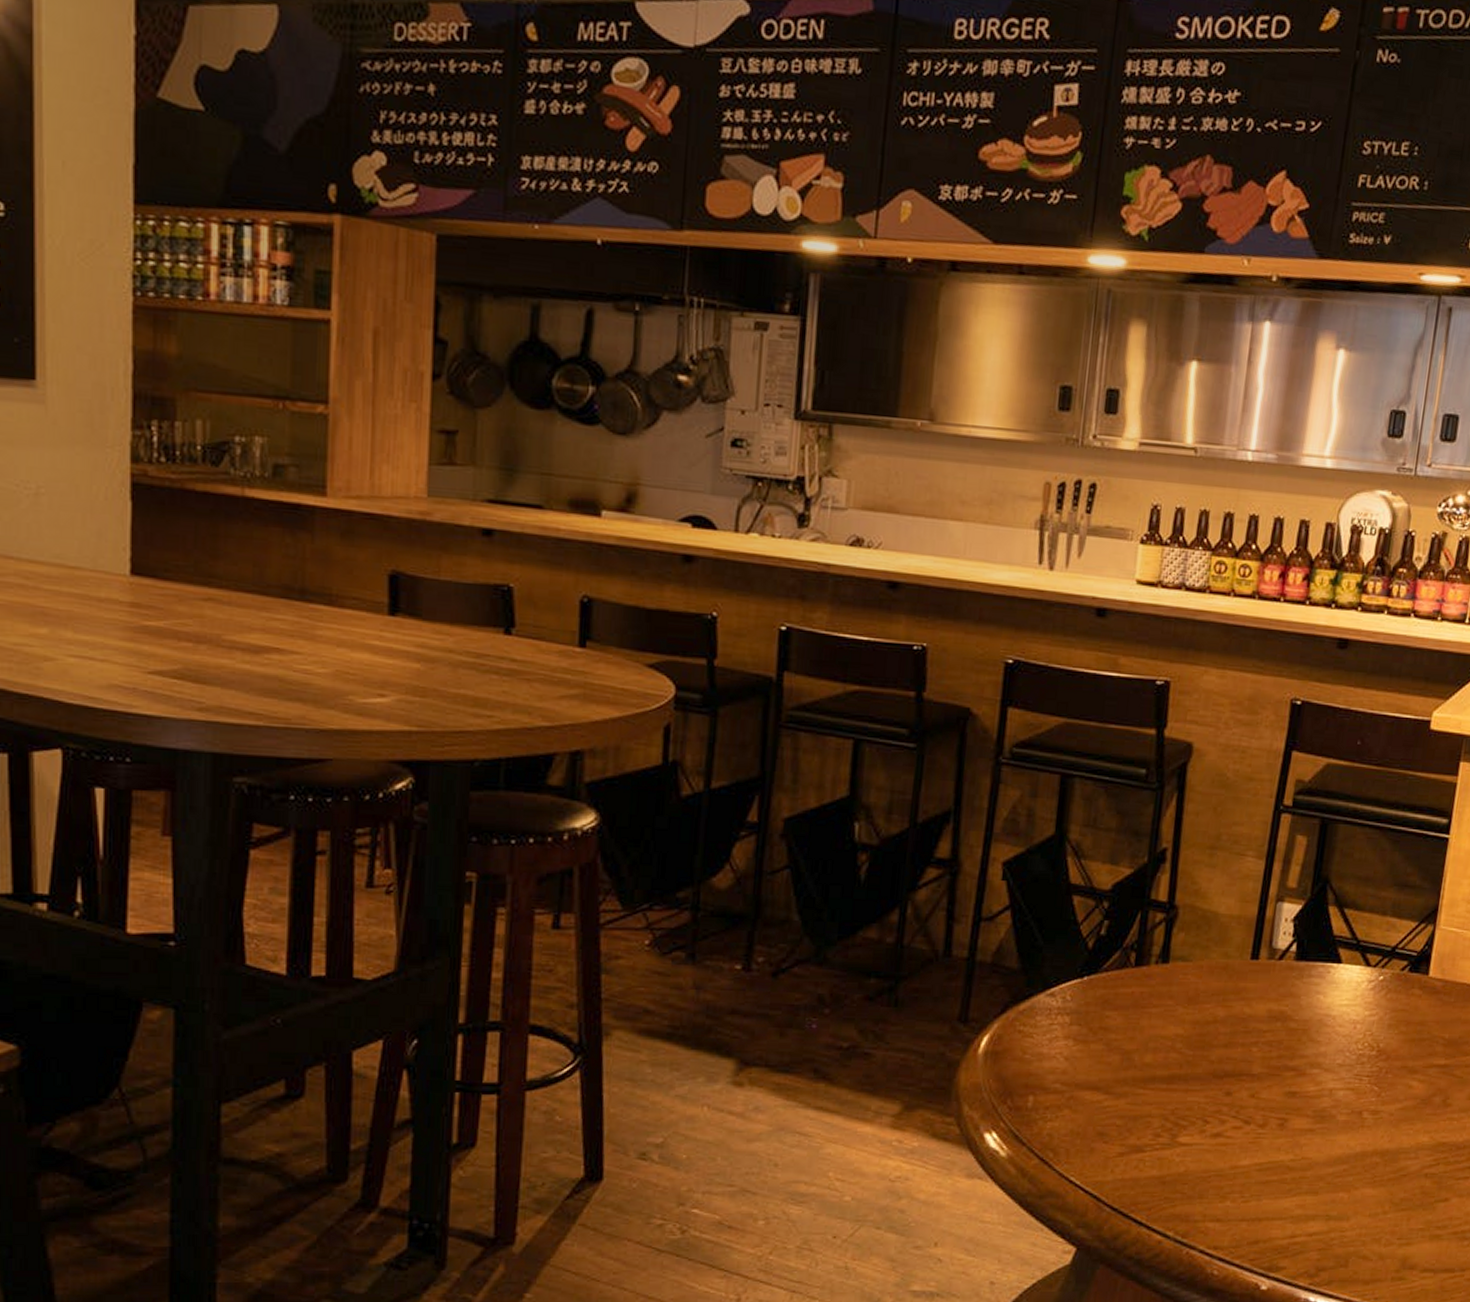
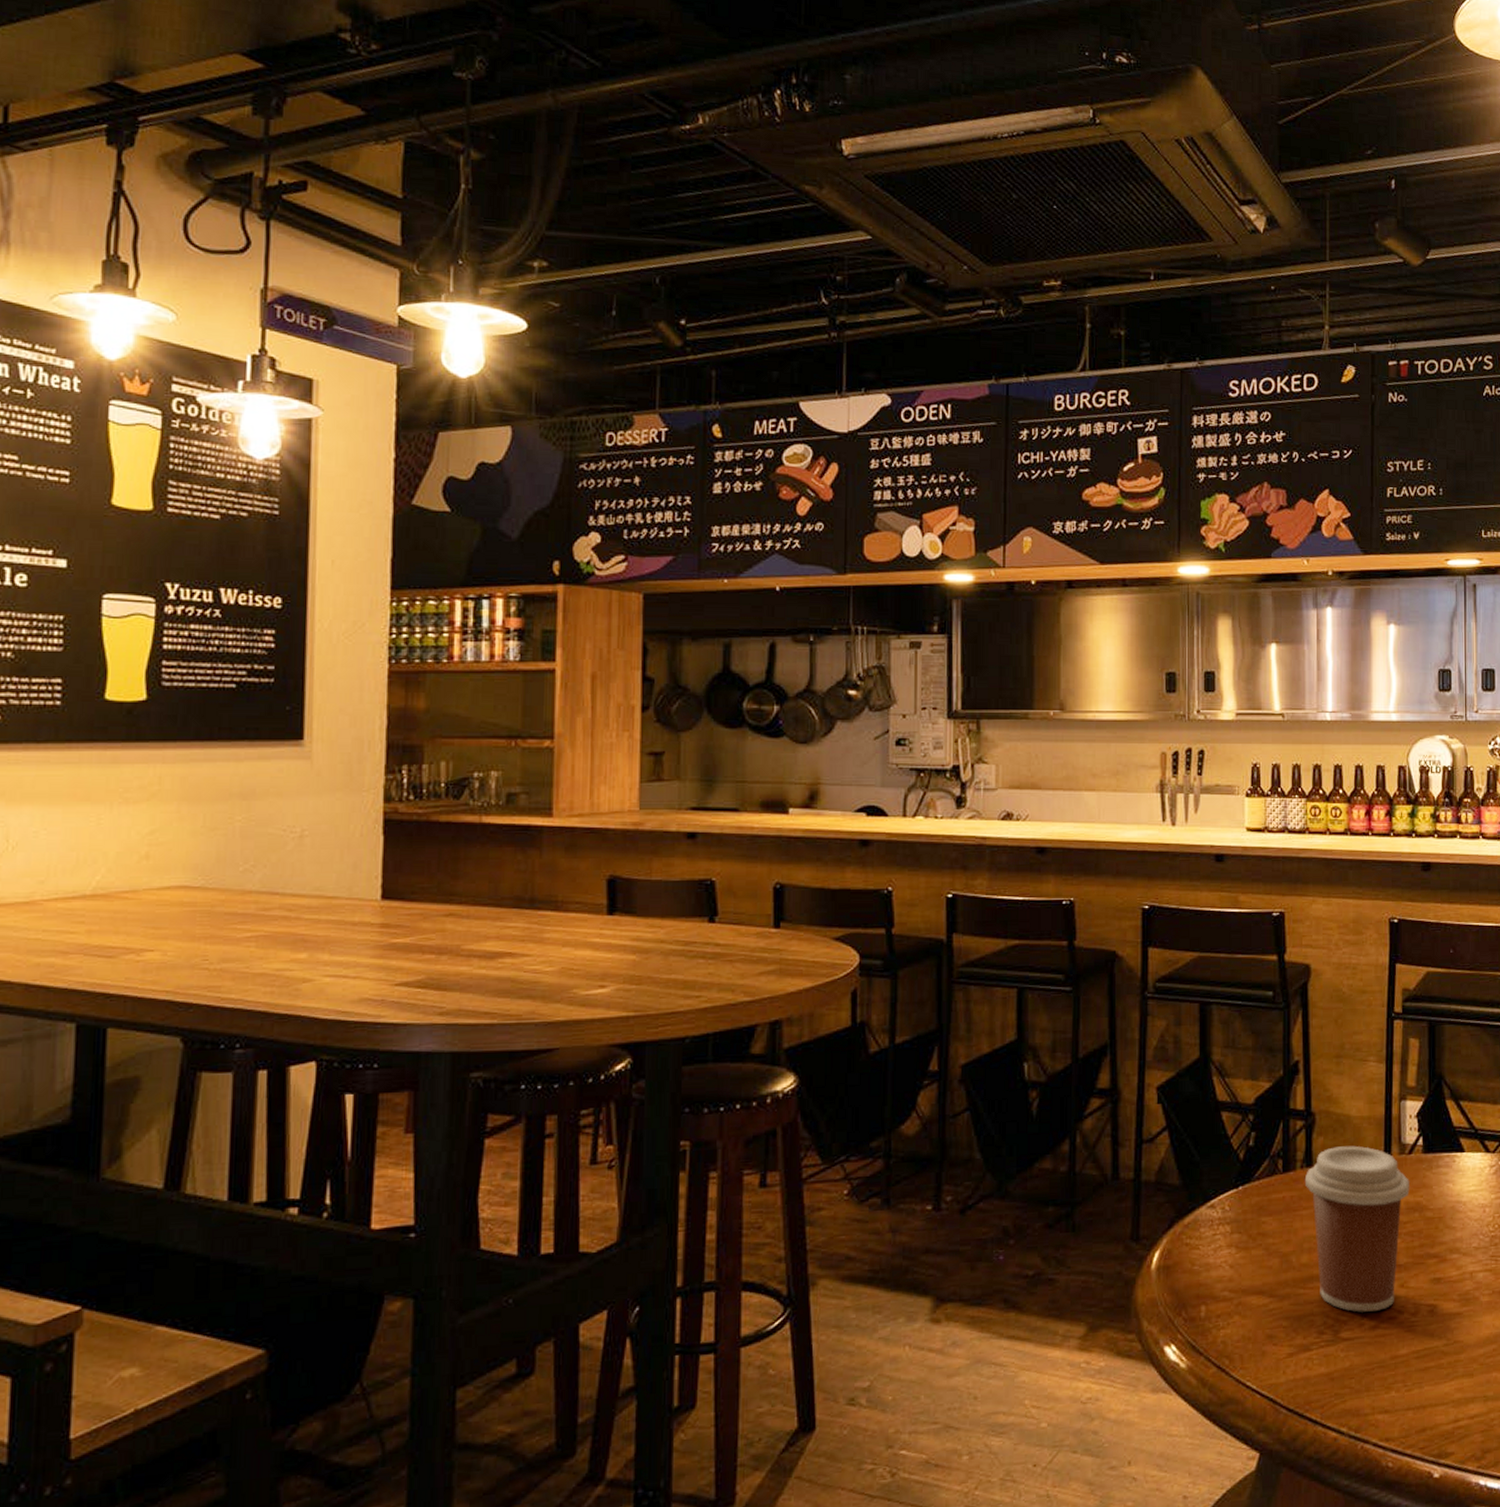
coffee cup: none [1157,944,1276,1119] -> present [1304,1146,1410,1312]

